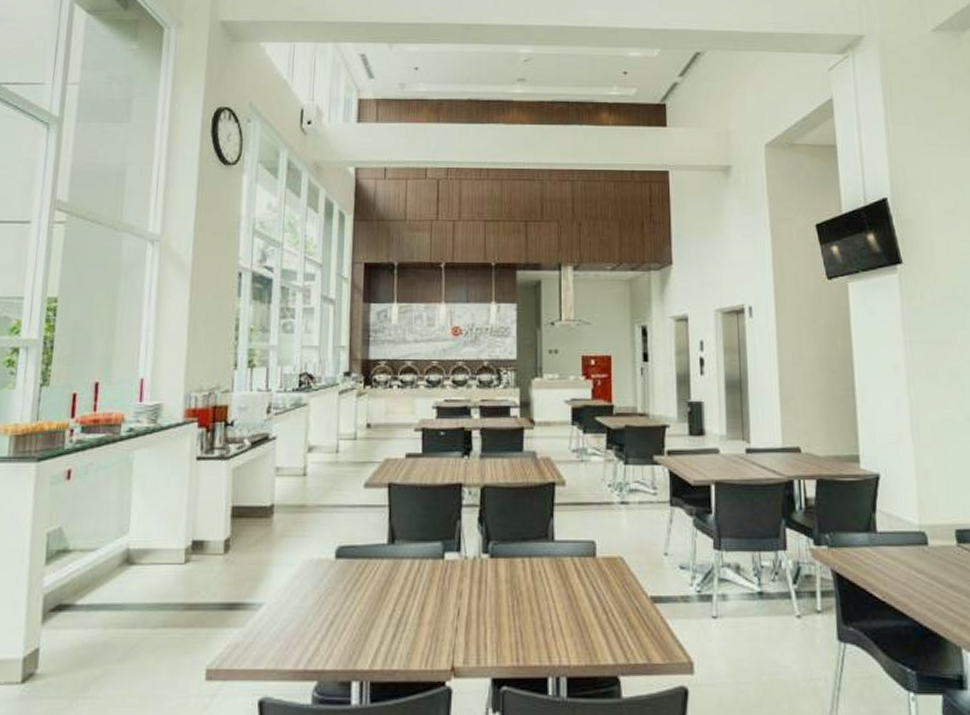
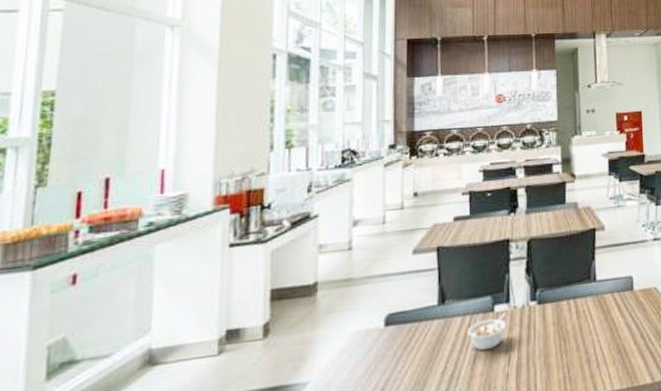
legume: none [417,561,457,599] -> present [468,312,507,351]

